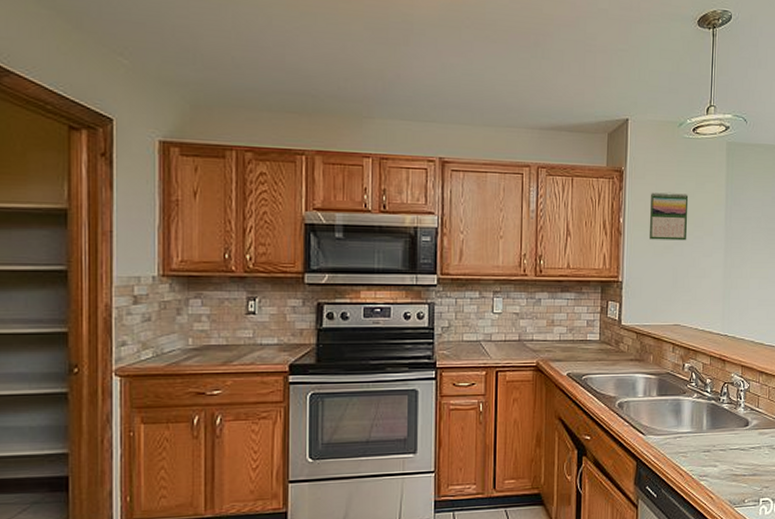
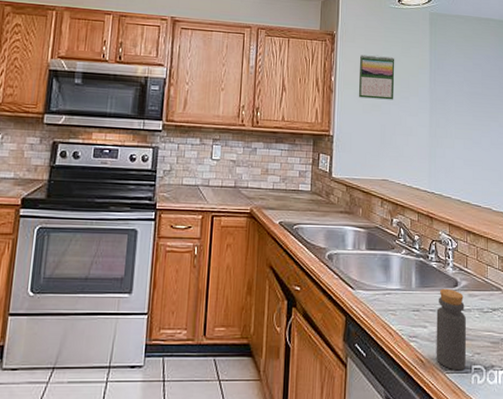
bottle: none [725,428,756,505] -> present [436,288,467,371]

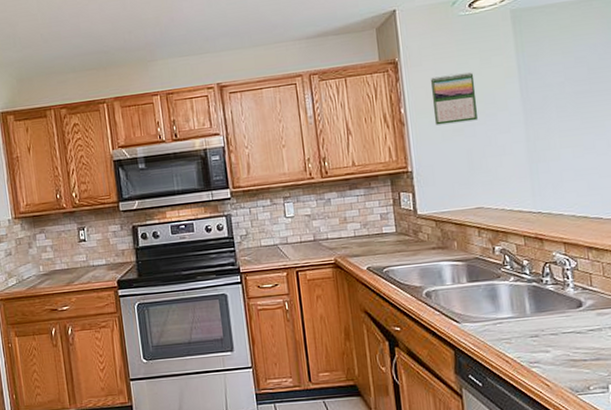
bottle: present [436,288,467,371] -> none [559,310,601,392]

